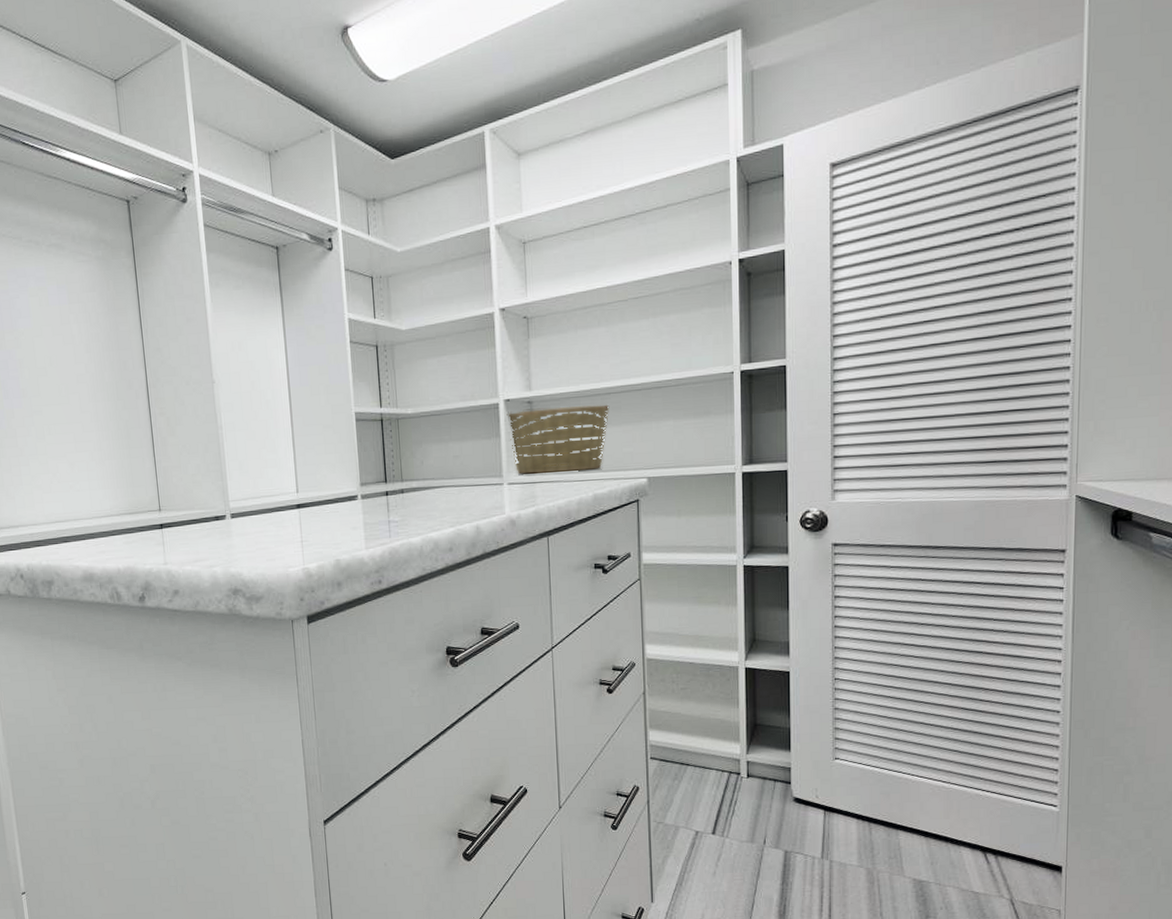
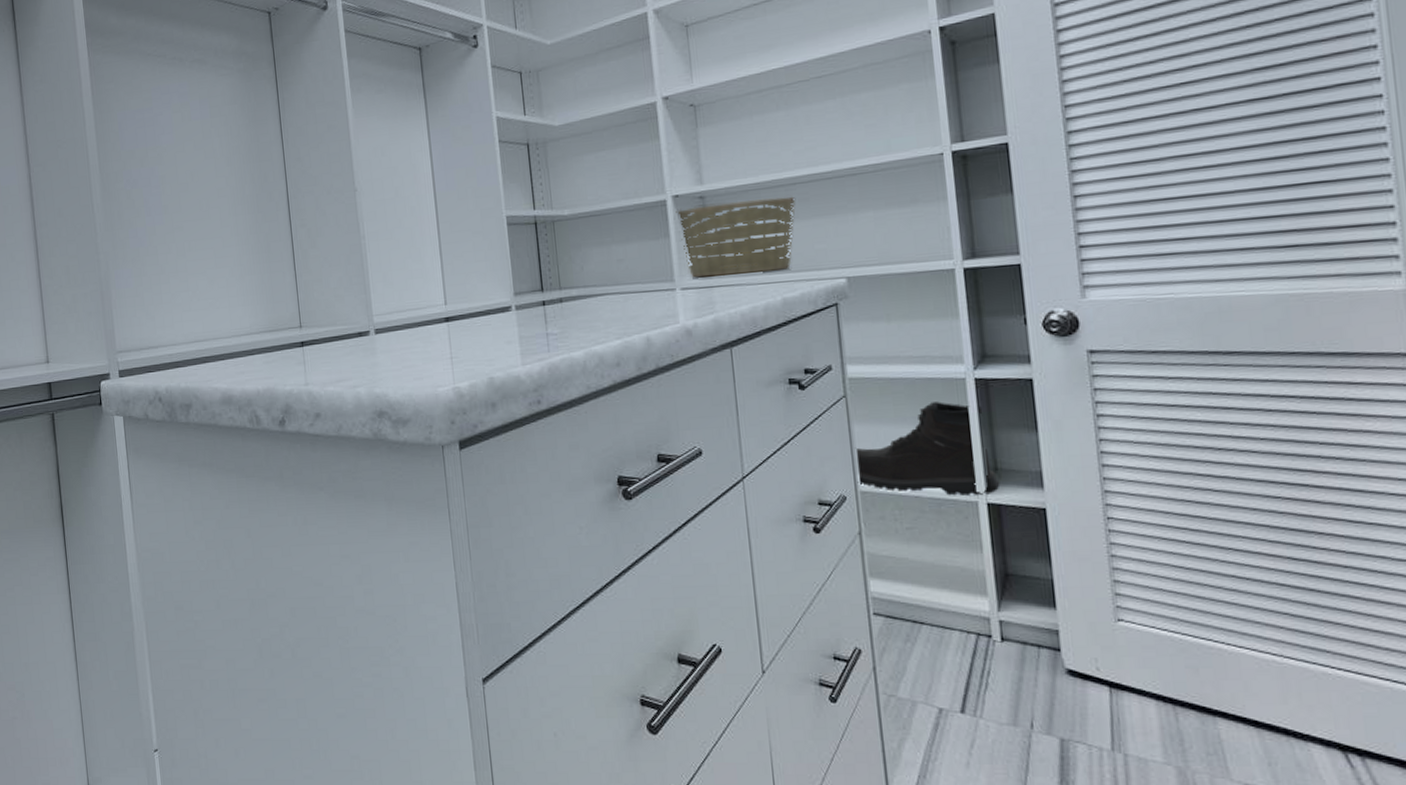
boot: none [645,584,755,663] -> present [857,402,999,497]

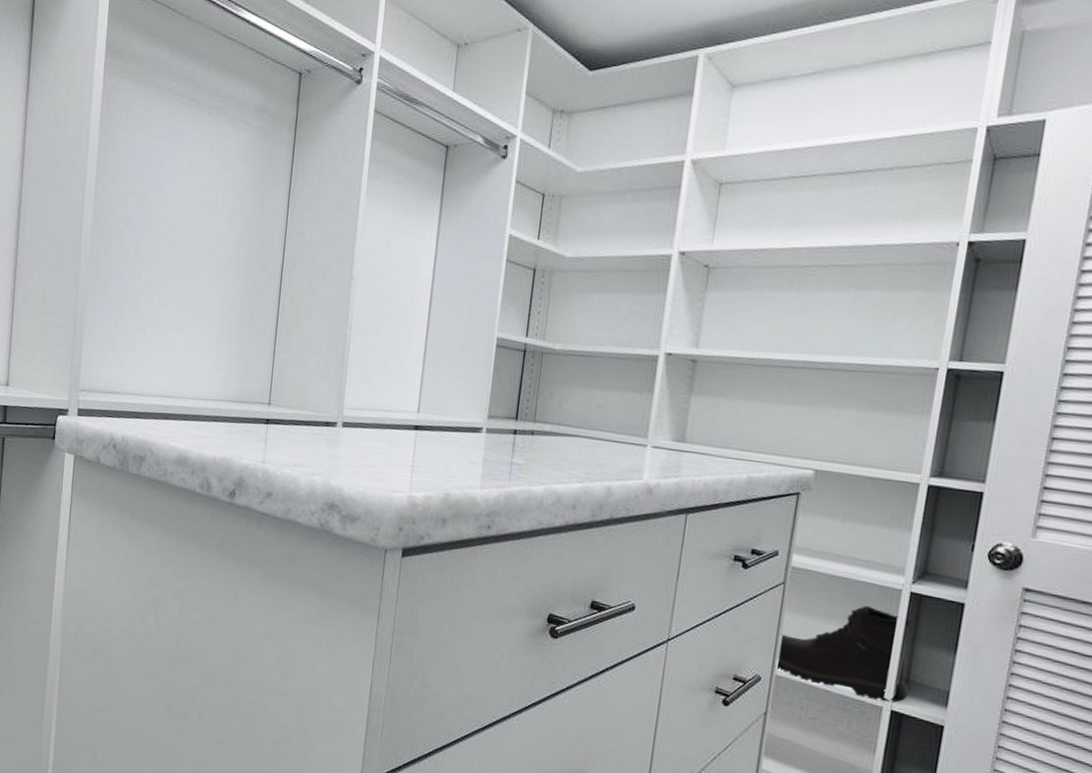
basket: present [676,197,795,278] -> none [664,368,784,450]

